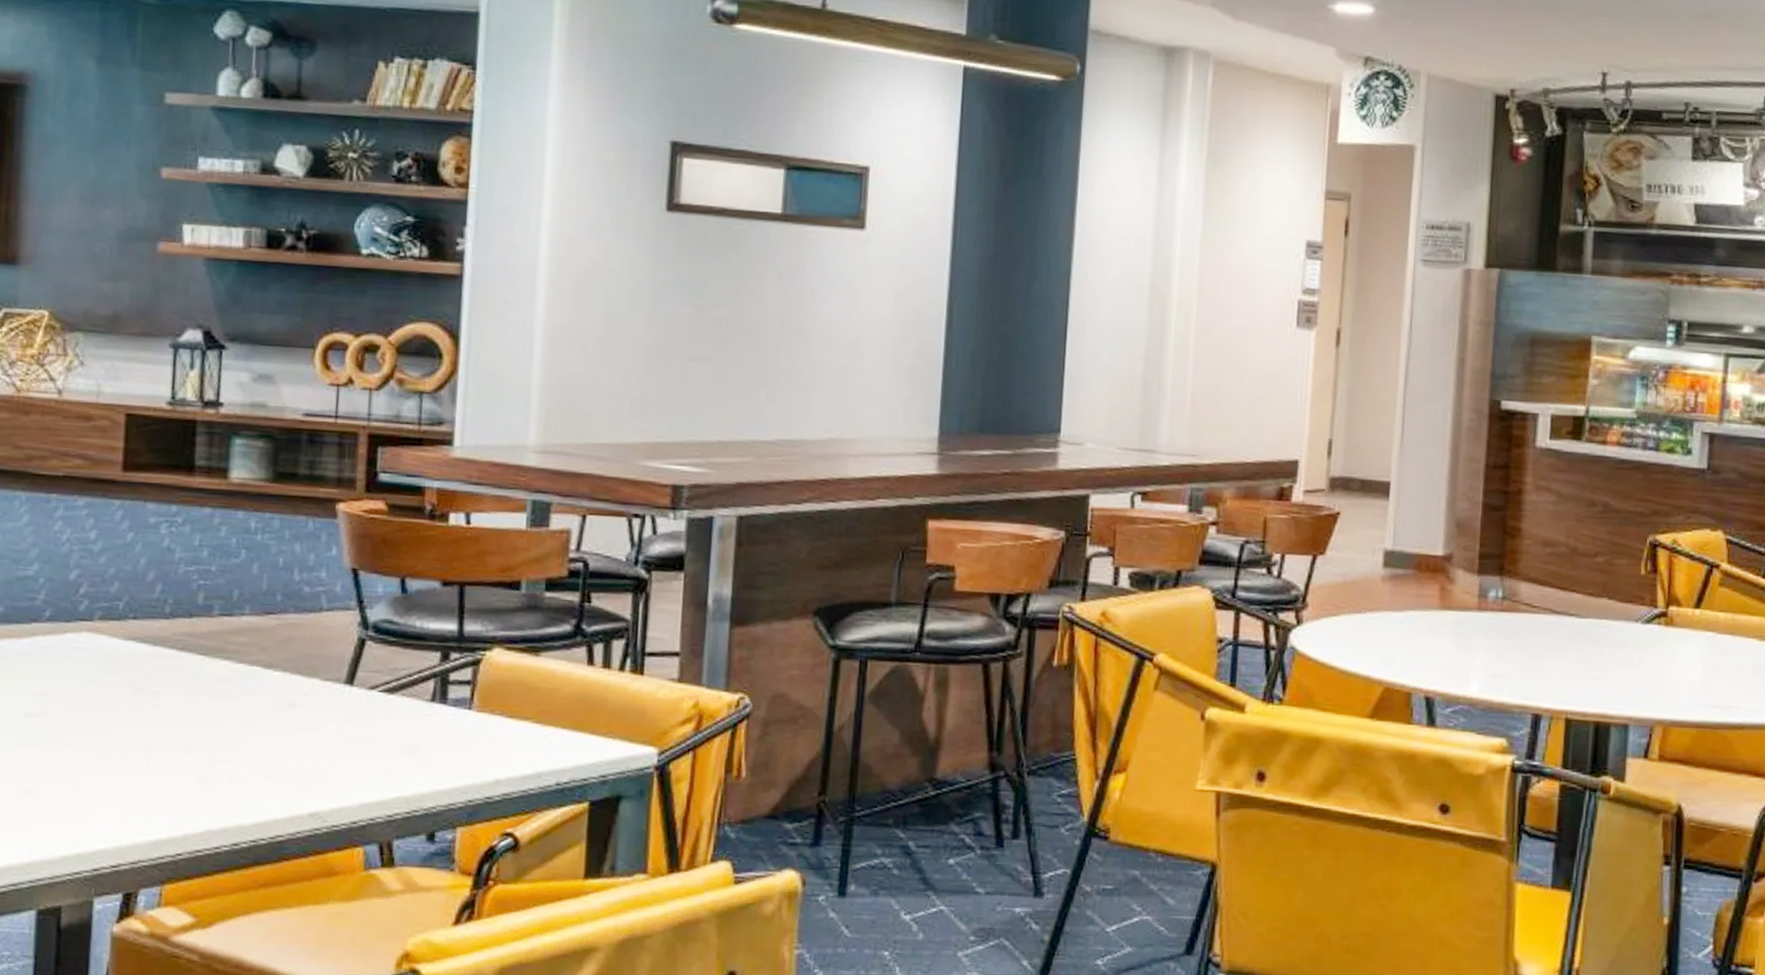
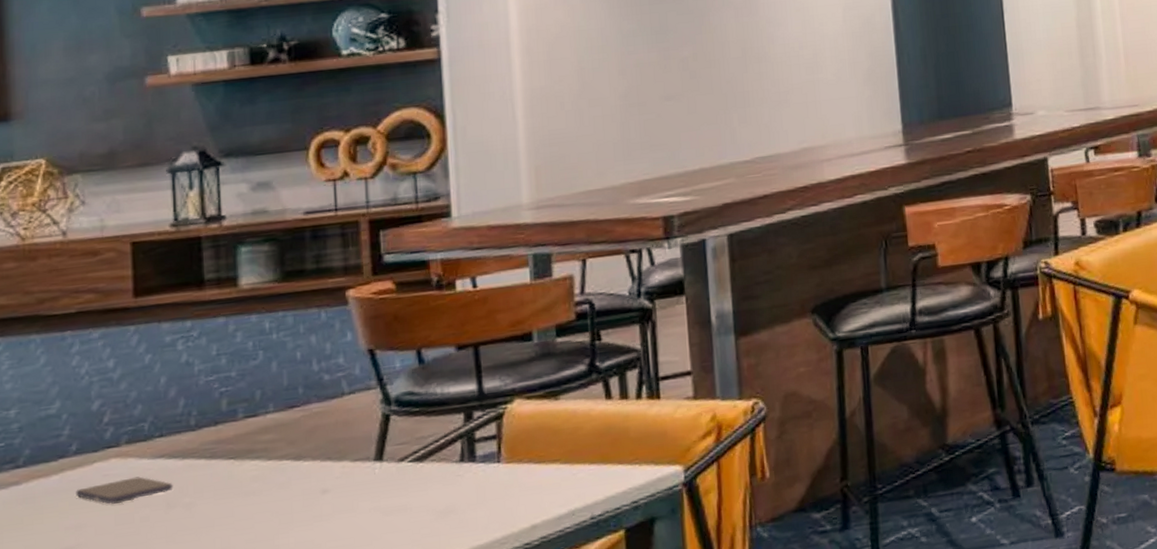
smartphone: none [45,654,142,680] -> present [76,476,173,504]

